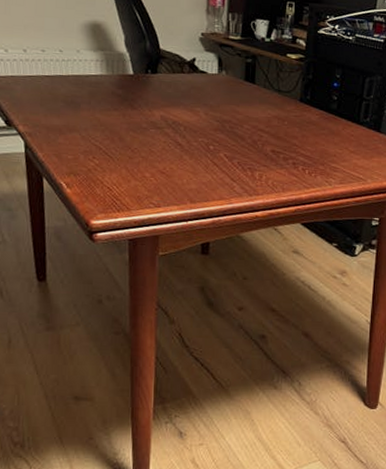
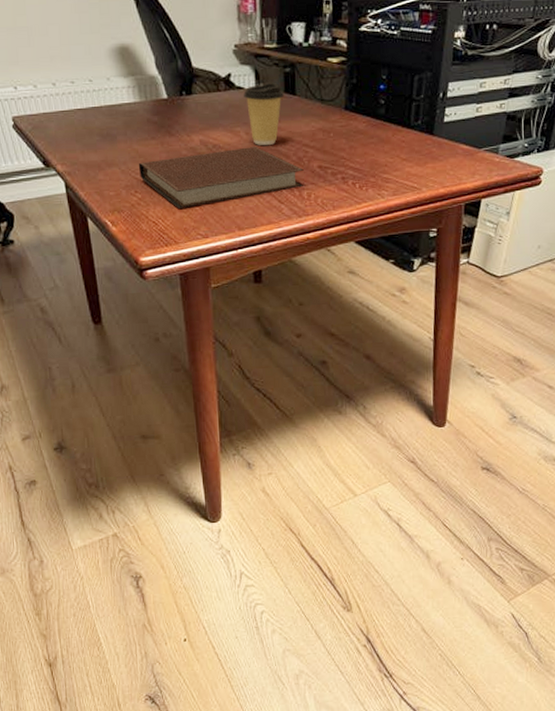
notebook: none [98,126,257,178] -> present [138,147,304,209]
coffee cup: none [206,71,245,127] -> present [243,83,285,145]

